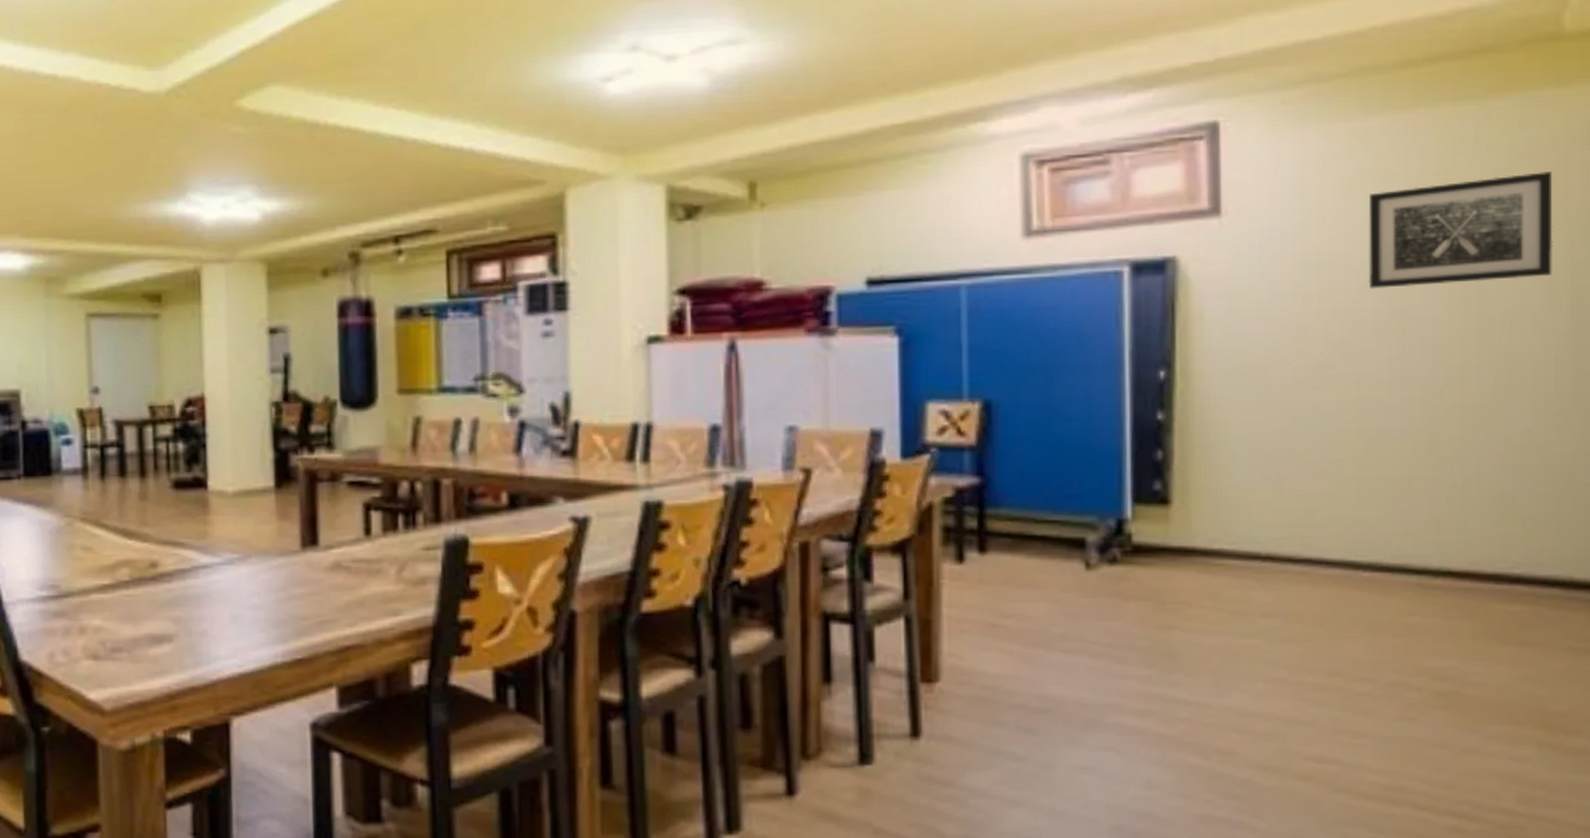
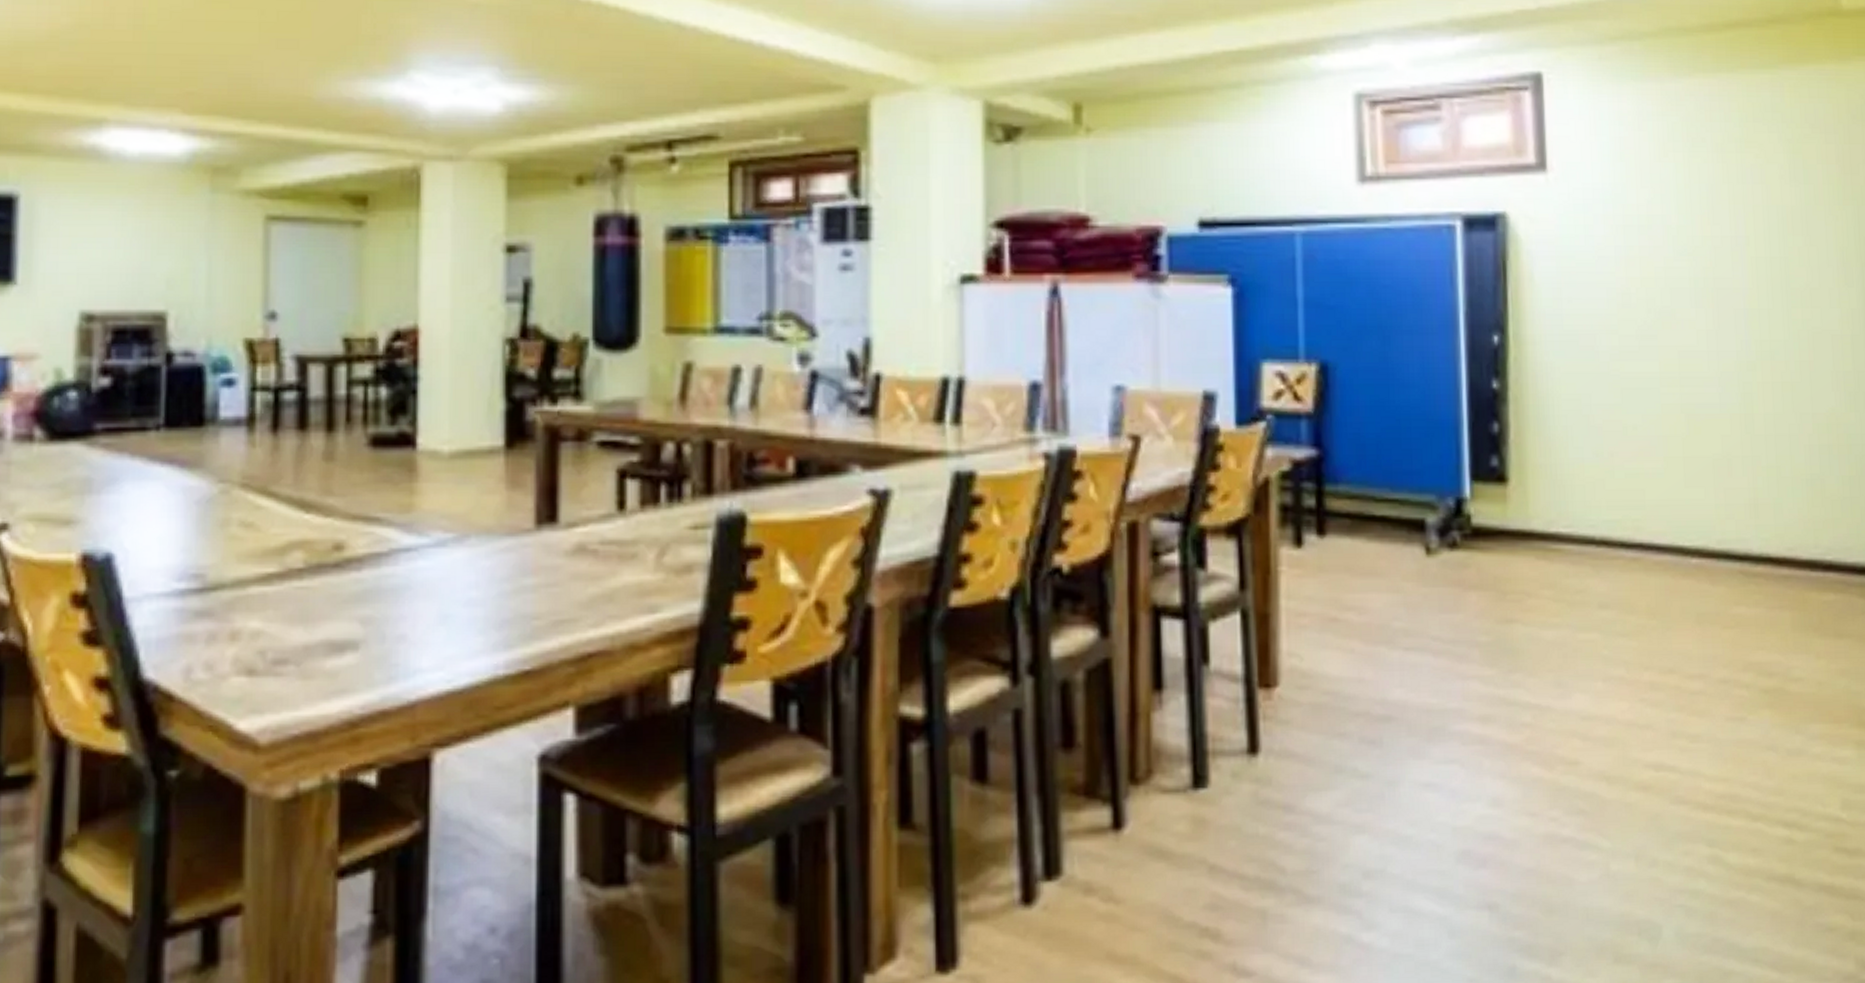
wall art: present [1368,171,1553,289] -> none [1681,145,1844,256]

